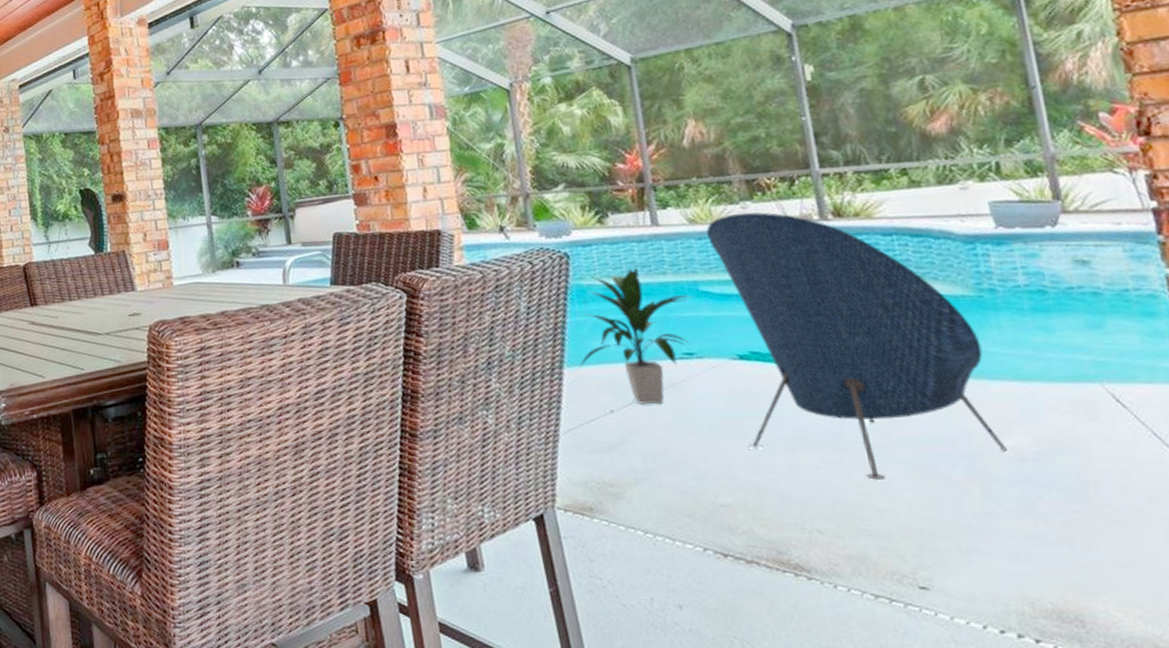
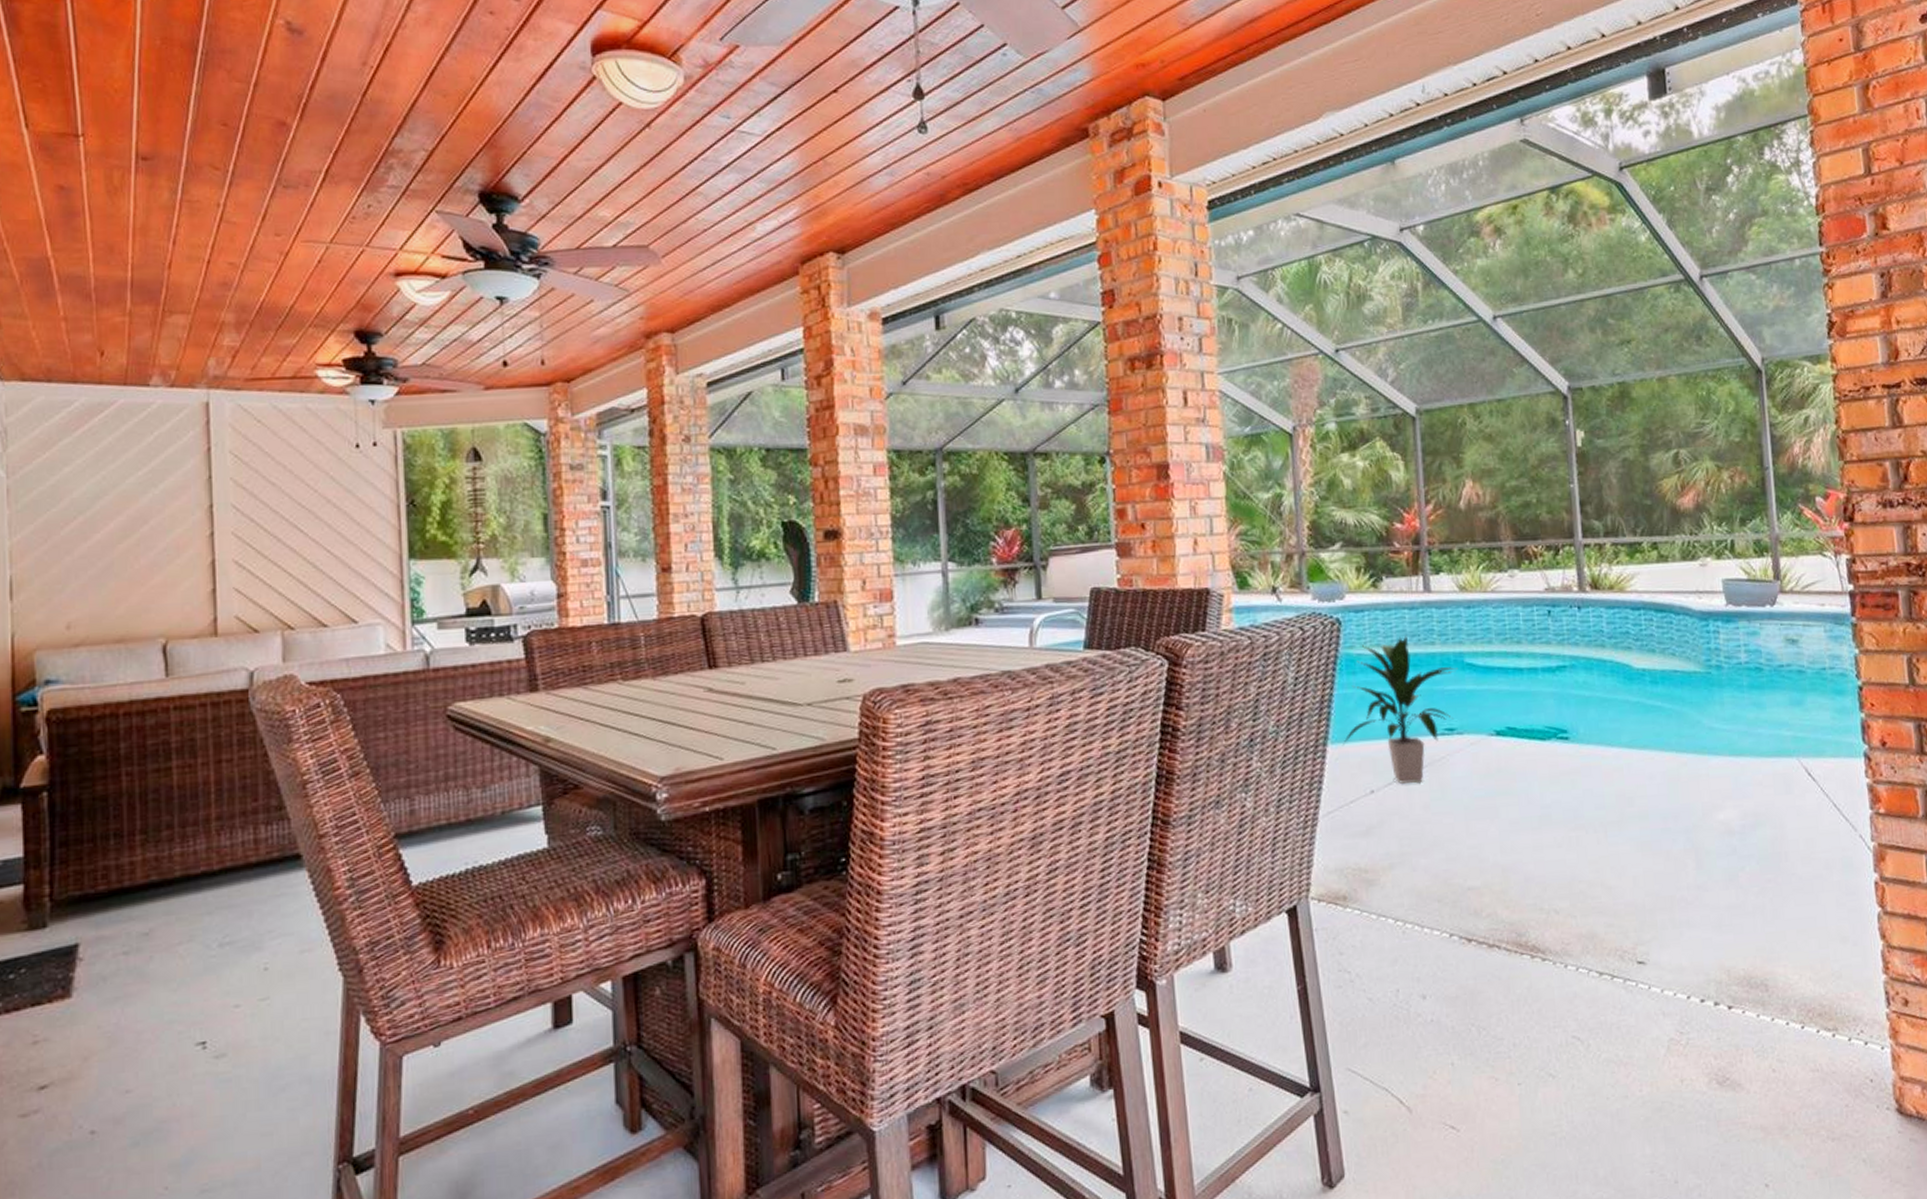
lounge chair: present [706,212,1008,480] -> none [1475,581,1720,857]

